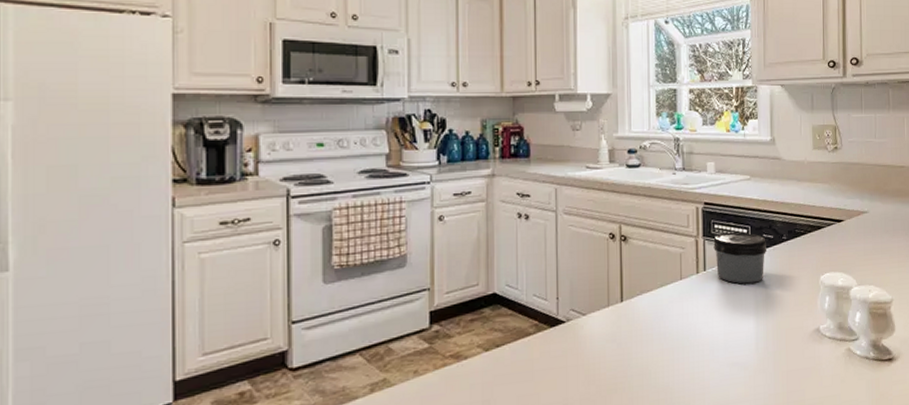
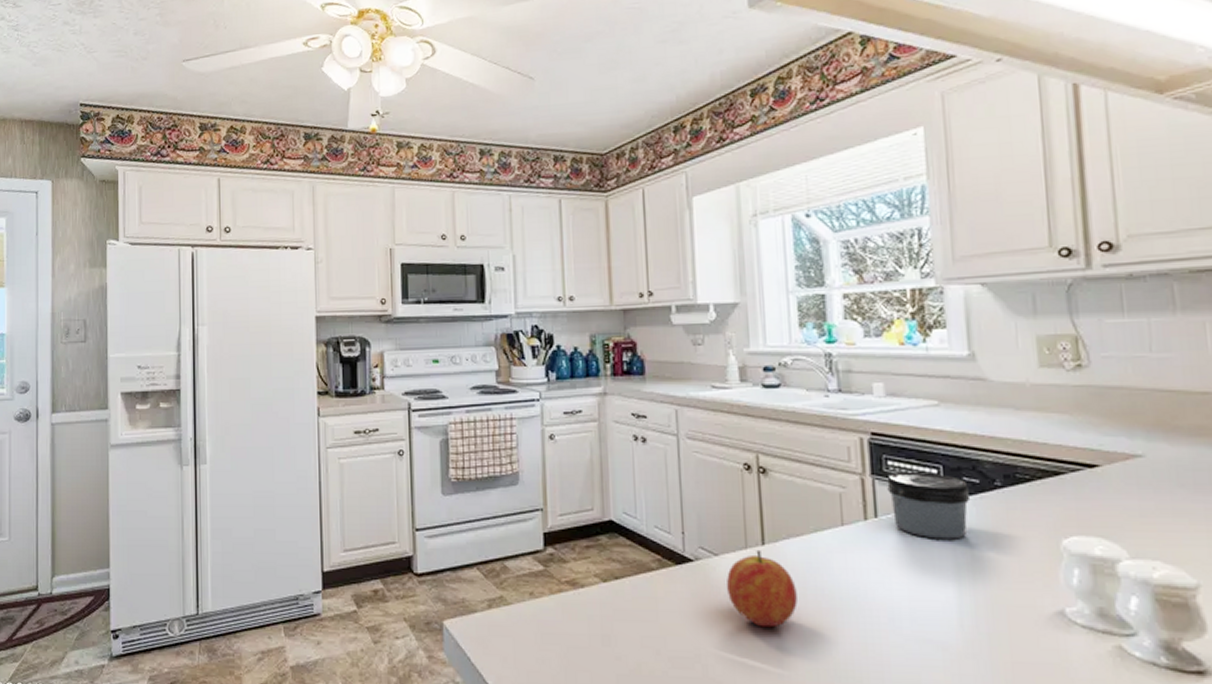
fruit: none [592,306,646,372] -> present [727,549,798,628]

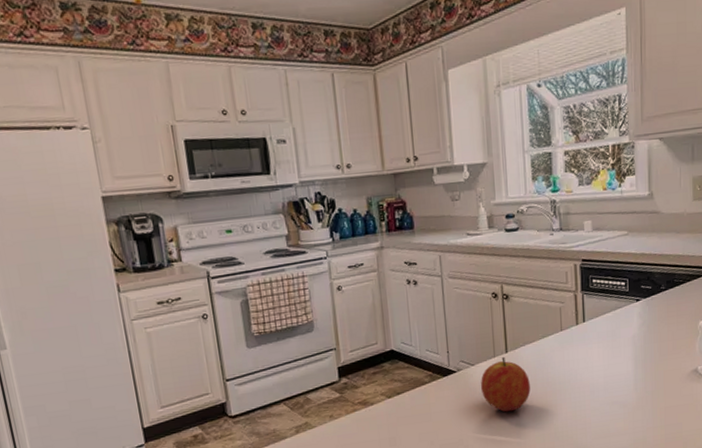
jar: present [887,471,971,540] -> none [592,285,646,333]

